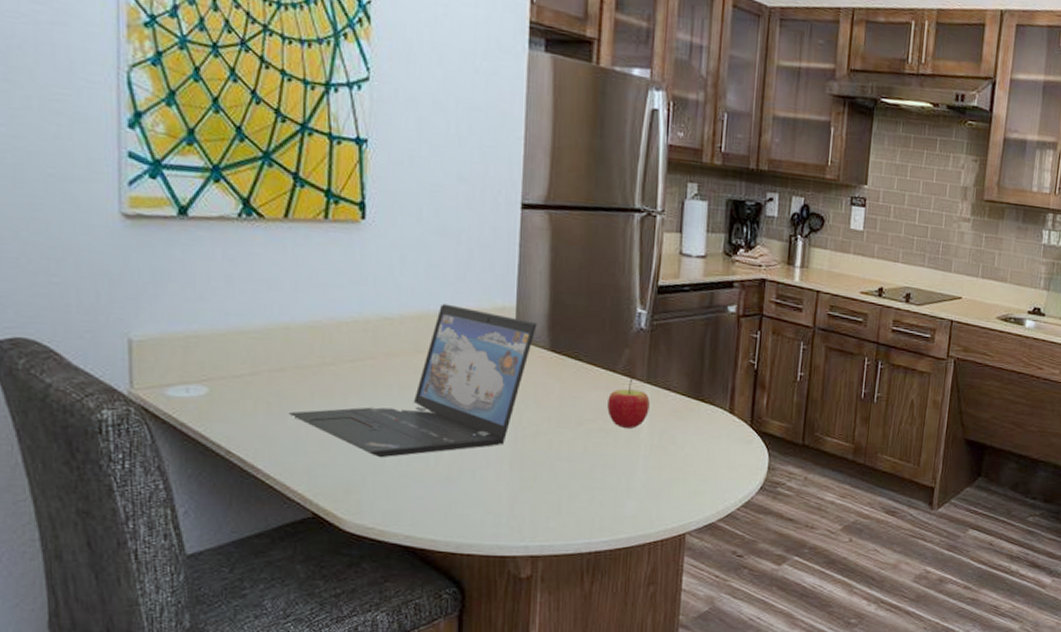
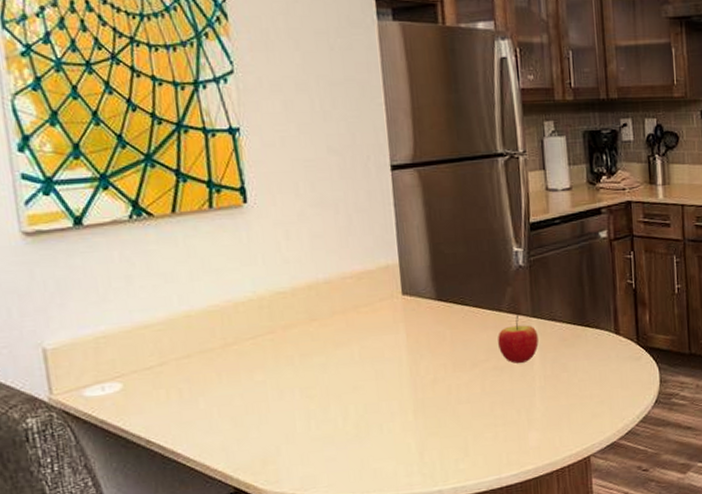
laptop: present [288,304,537,458] -> none [199,270,421,426]

